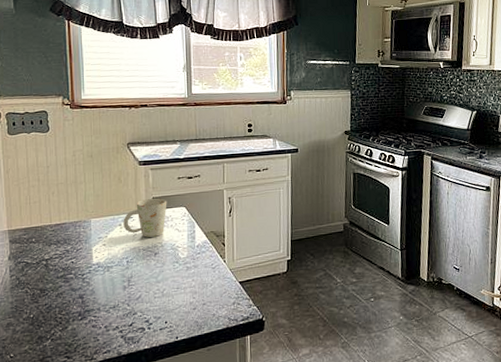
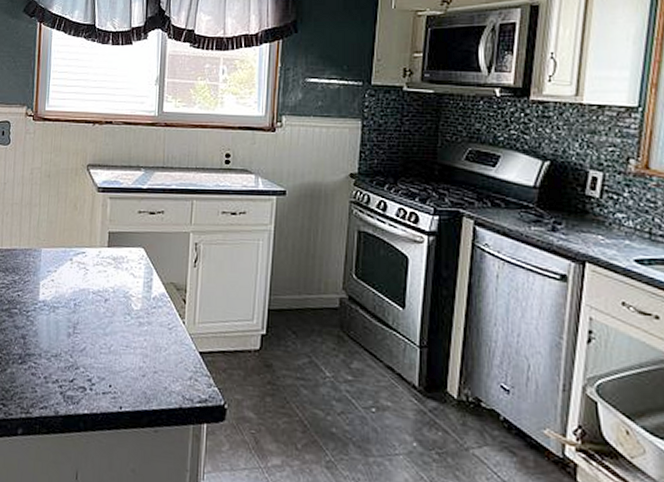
mug: present [123,198,167,238] -> none [74,232,124,280]

